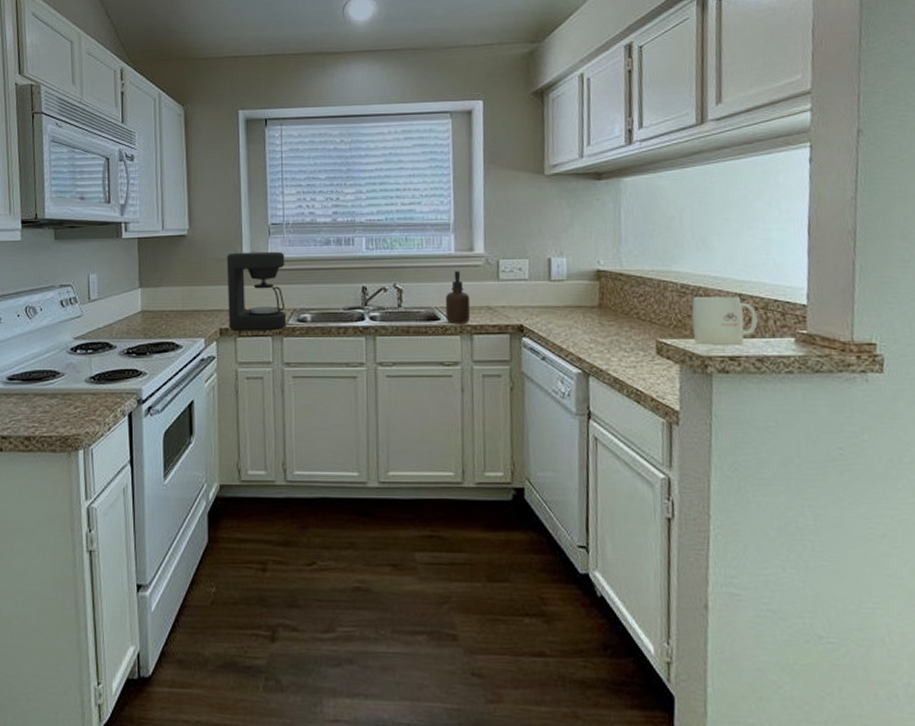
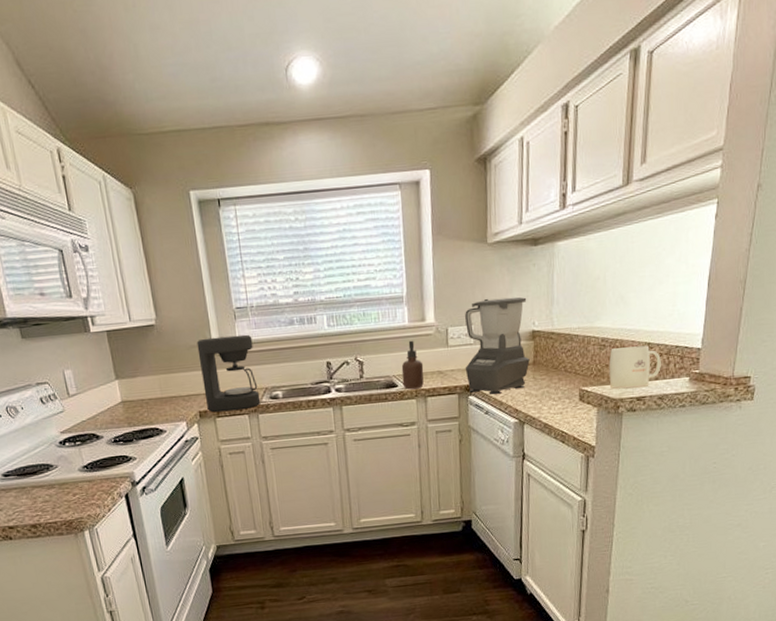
blender: none [518,231,595,339] -> present [465,296,530,395]

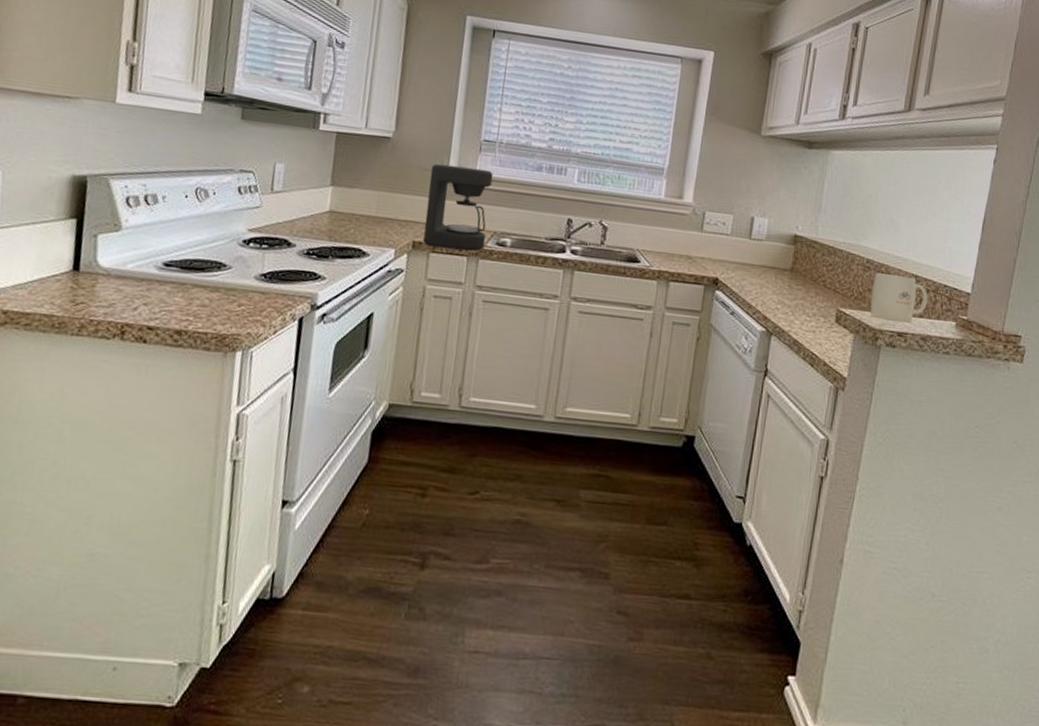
soap dispenser: present [401,340,424,390] -> none [645,216,673,270]
blender: present [465,296,530,395] -> none [716,190,793,296]

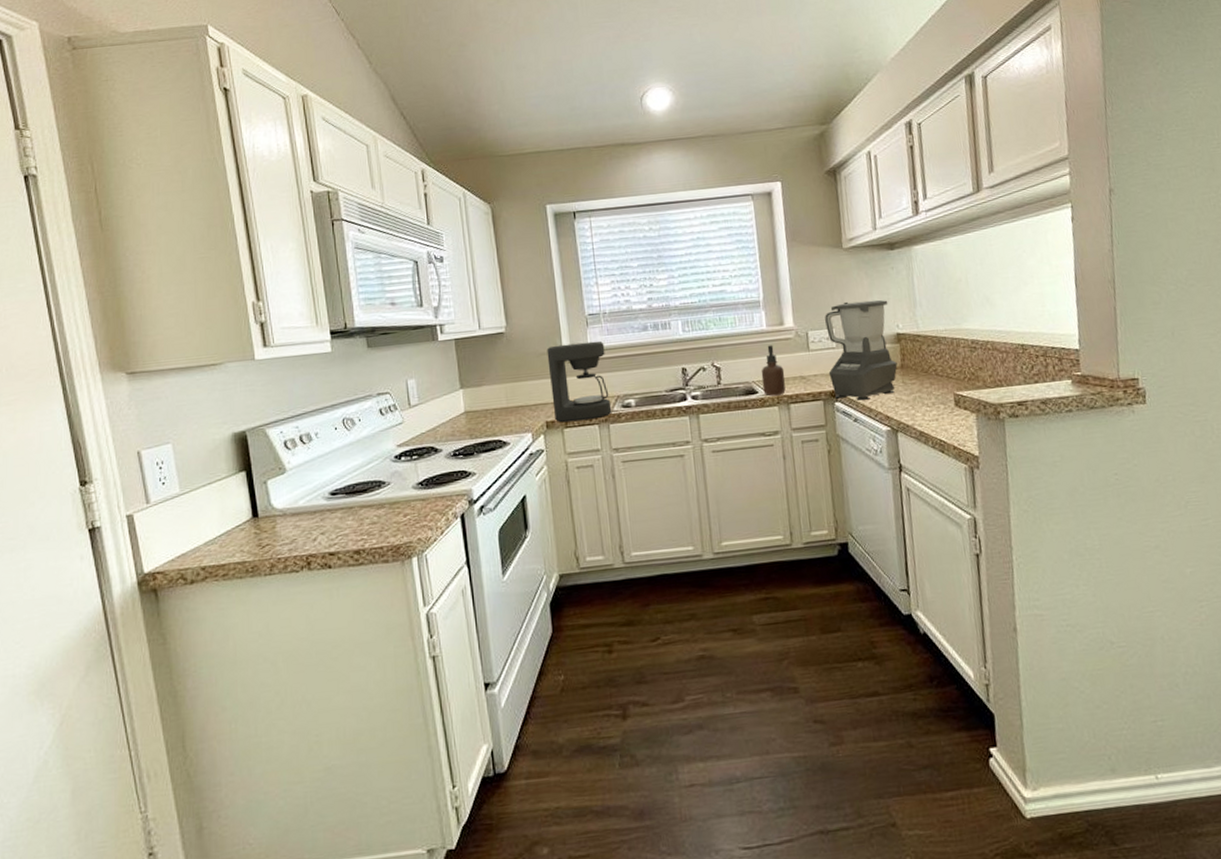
soap dispenser: none [645,216,673,270] -> present [761,345,786,396]
blender: none [716,190,793,296] -> present [825,299,898,401]
mug: present [869,273,929,324] -> none [982,347,1040,394]

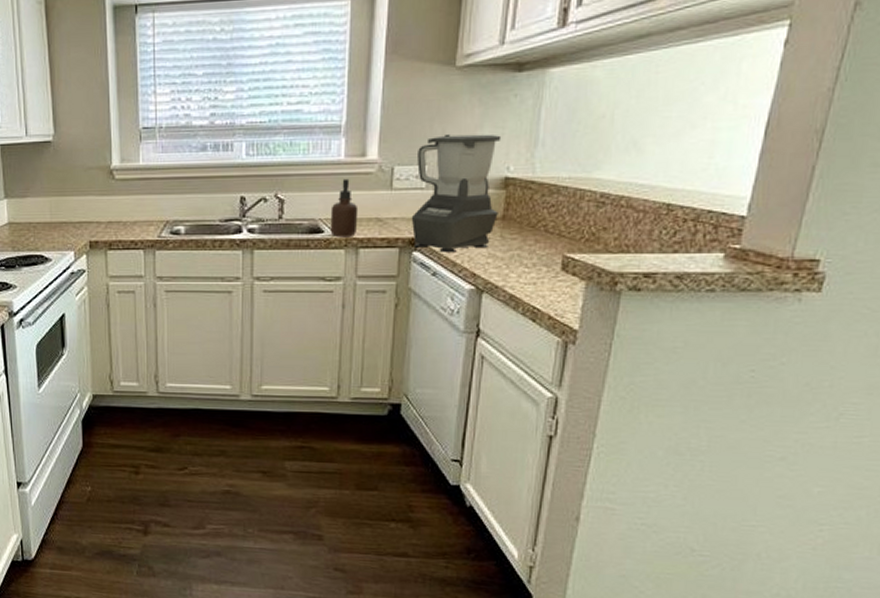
coffee maker: present [546,340,612,423] -> none [95,158,159,244]

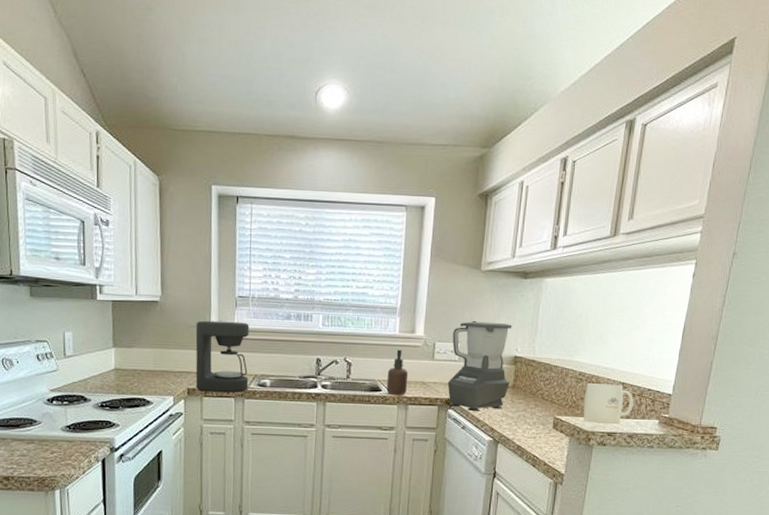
coffee maker: none [95,158,159,244] -> present [195,320,249,393]
mug: none [605,207,686,262] -> present [582,383,634,425]

